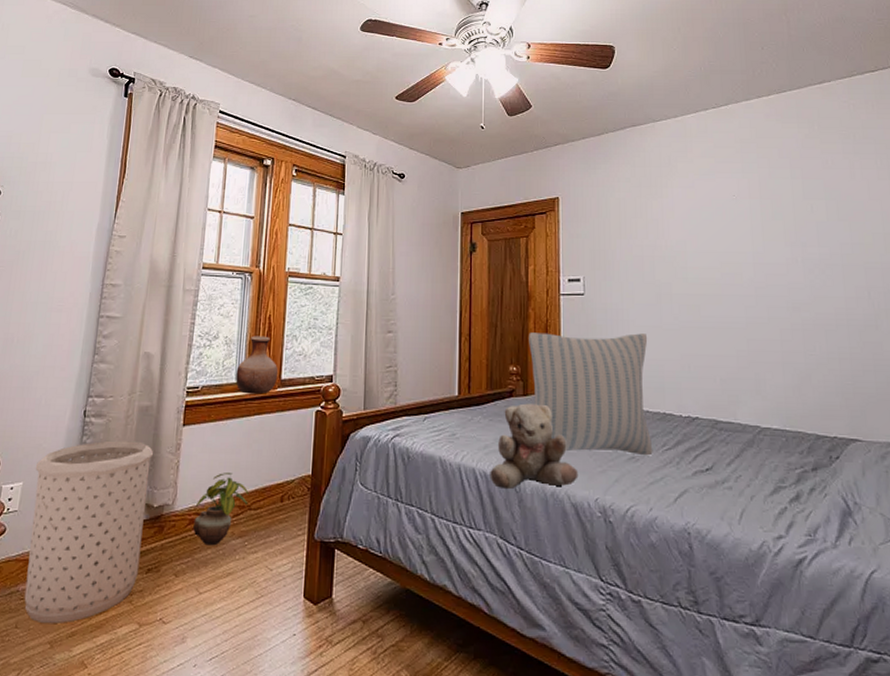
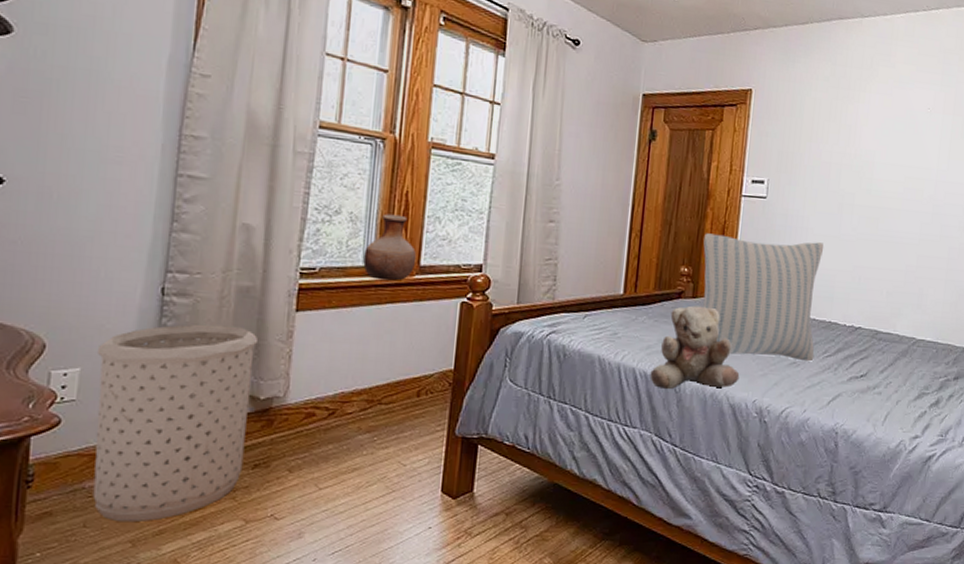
potted plant: present [193,473,249,546] -> none [310,364,379,441]

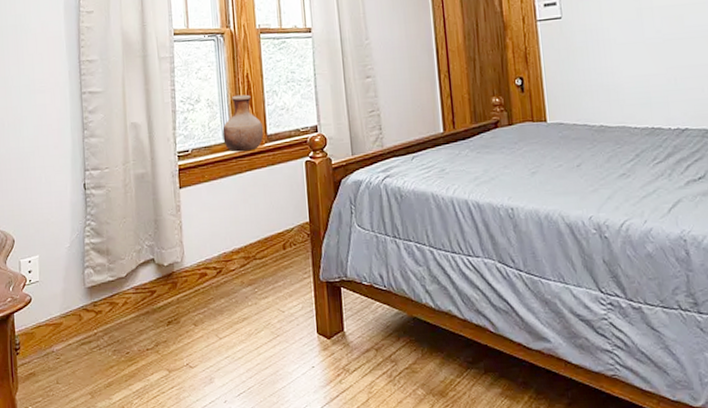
laundry basket: present [92,324,259,521] -> none [47,207,160,377]
teddy bear: present [650,305,740,390] -> none [482,132,571,217]
pillow: present [703,233,824,362] -> none [508,51,644,175]

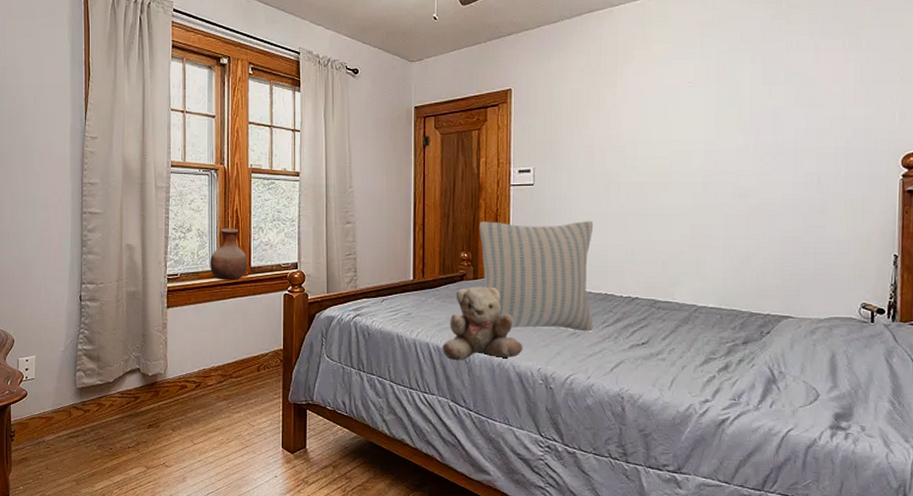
teddy bear: none [482,132,571,217] -> present [442,286,523,361]
pillow: none [508,51,644,175] -> present [479,221,594,332]

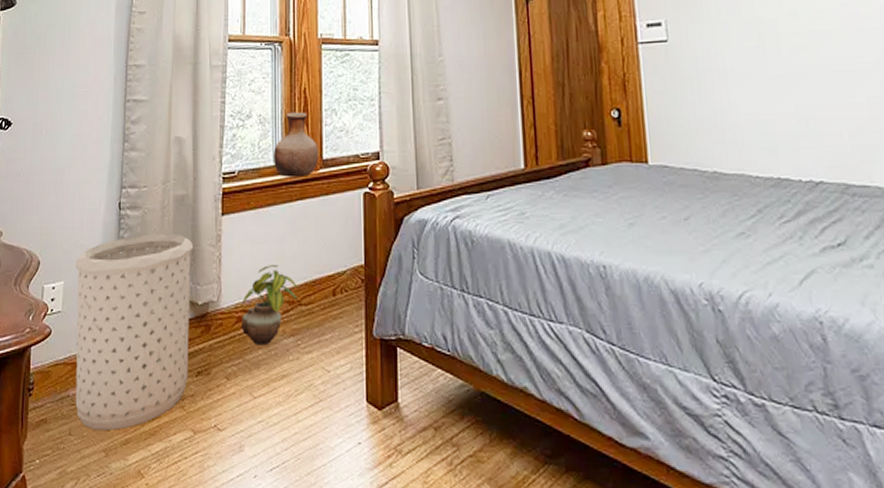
laundry basket: none [44,321,144,466] -> present [75,234,194,430]
potted plant: none [184,347,229,407] -> present [241,265,298,346]
teddy bear: present [442,286,523,361] -> none [568,173,676,276]
pillow: present [479,221,594,332] -> none [603,83,768,231]

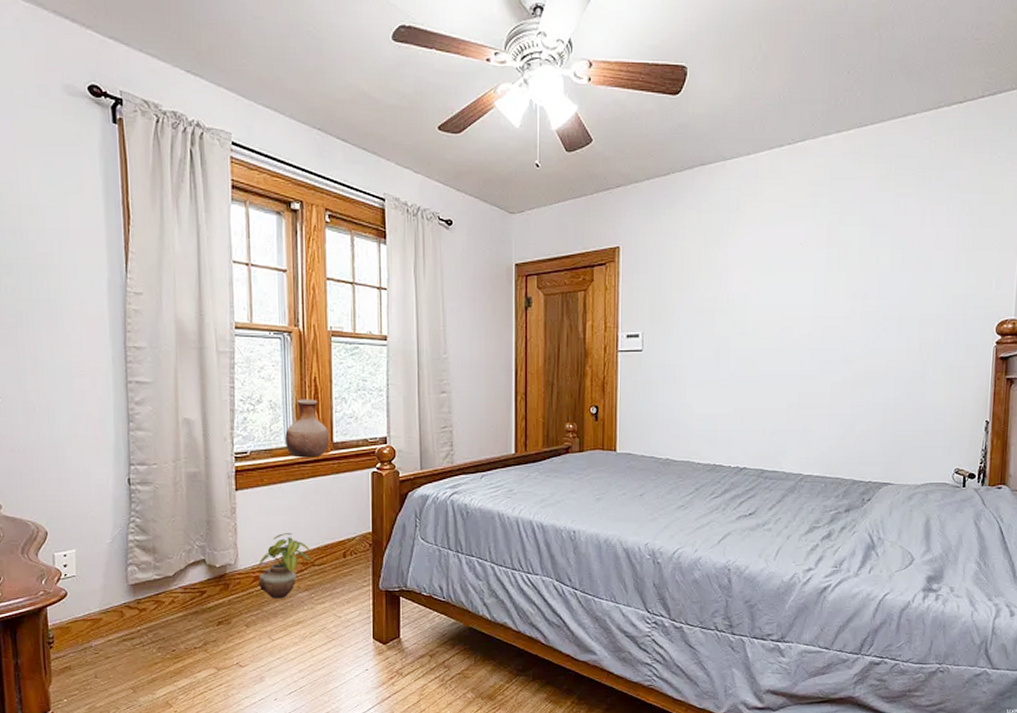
laundry basket: present [75,234,194,430] -> none [86,507,210,672]

